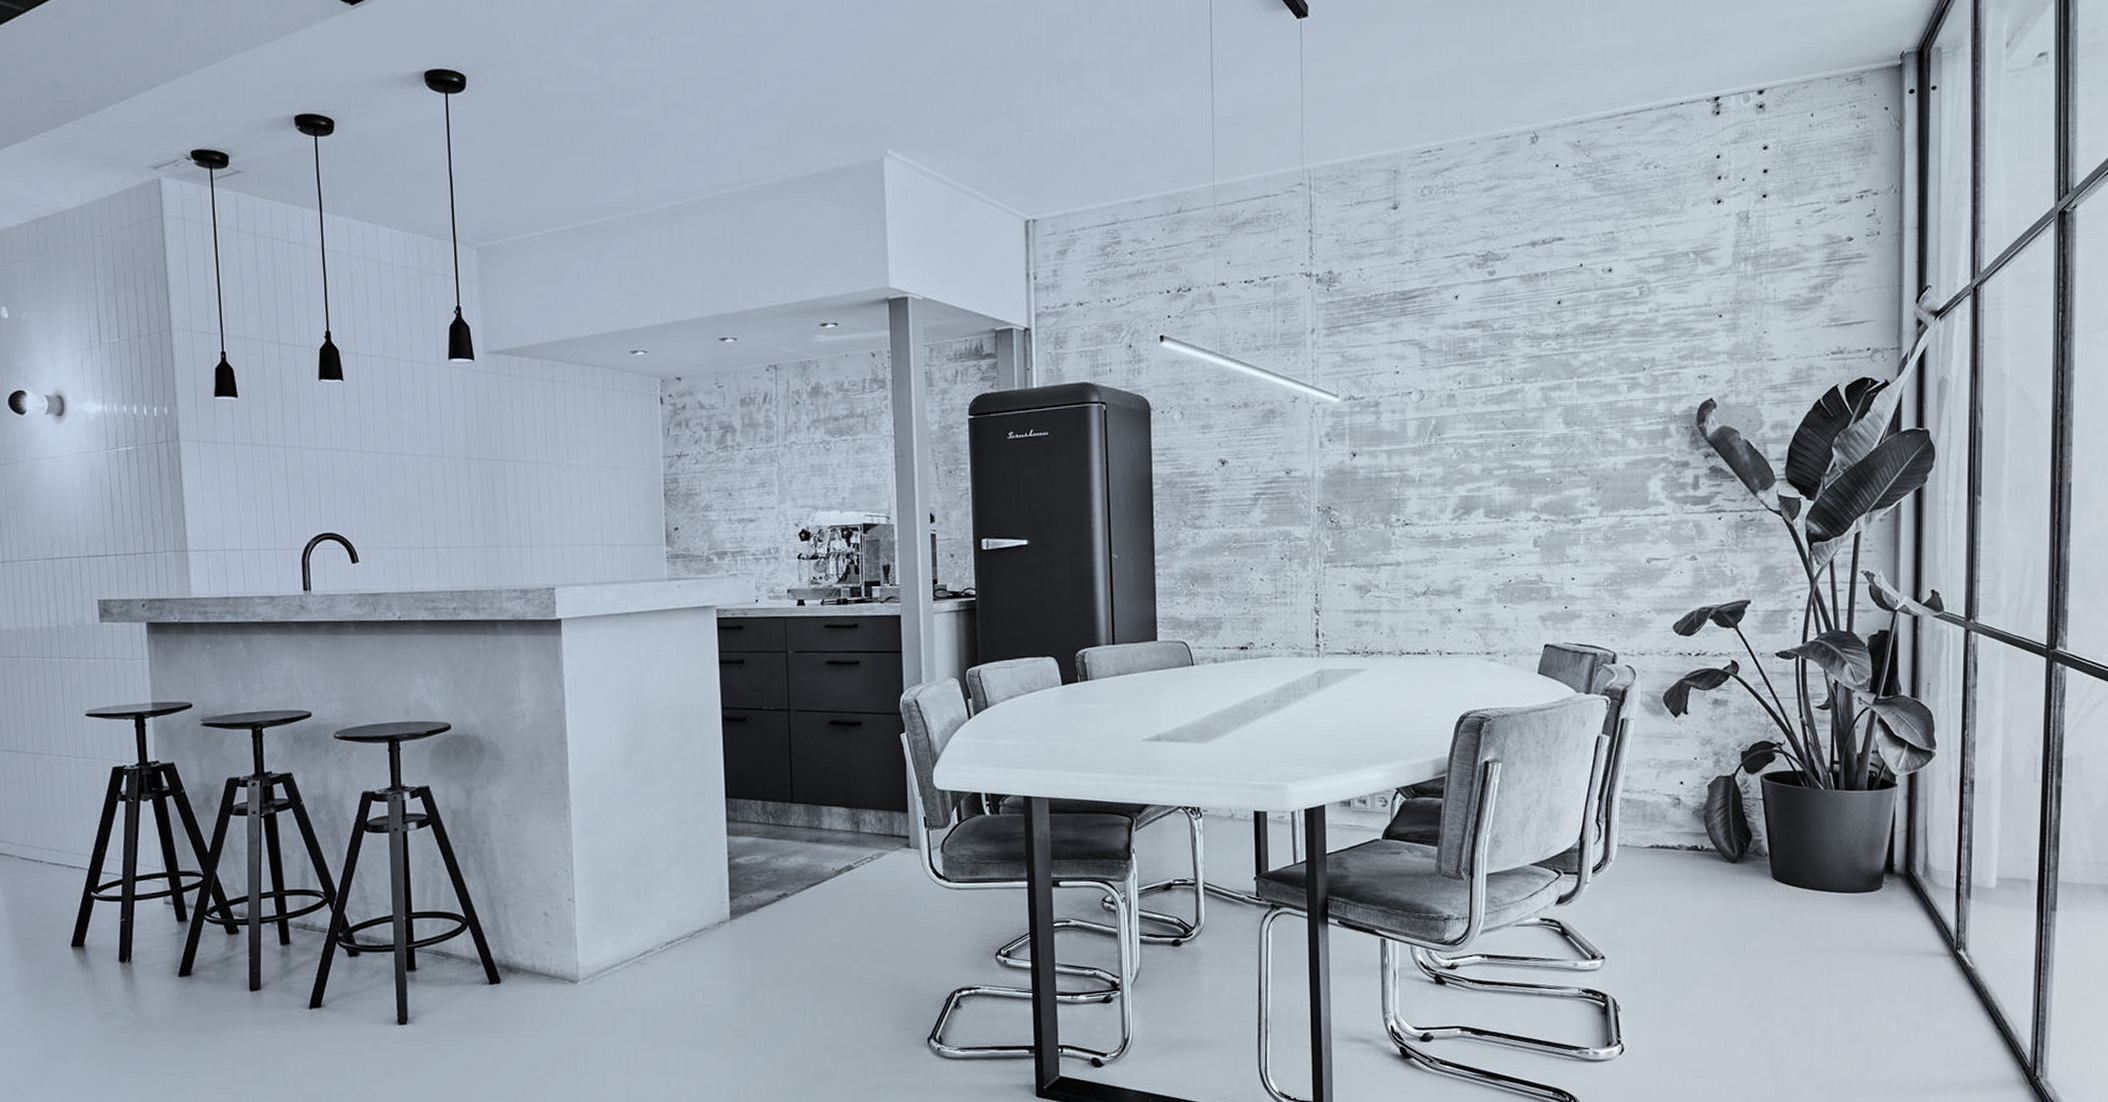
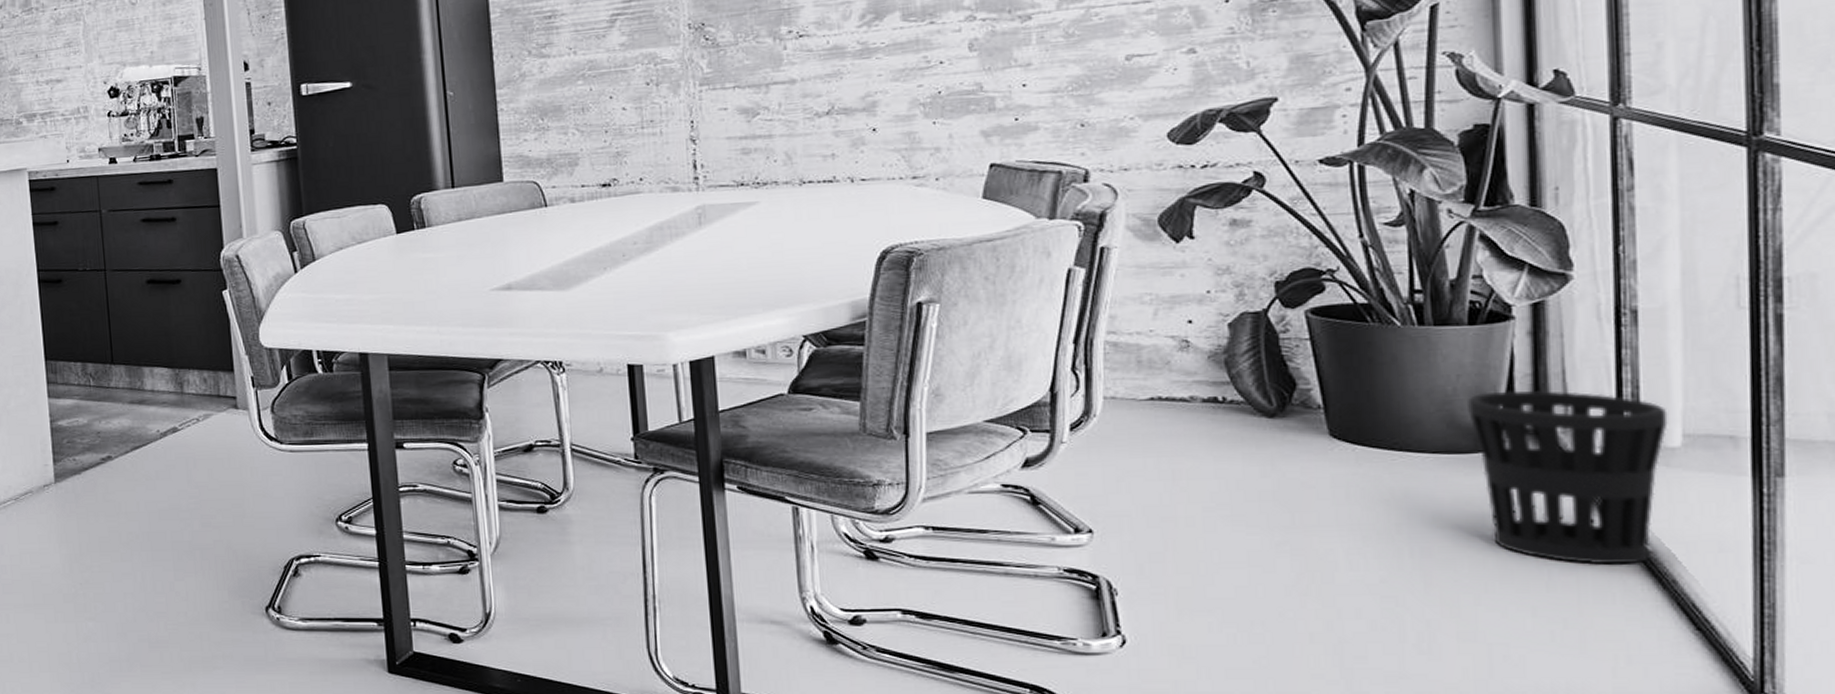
wastebasket: none [1864,842,1989,980] -> present [1468,390,1668,565]

